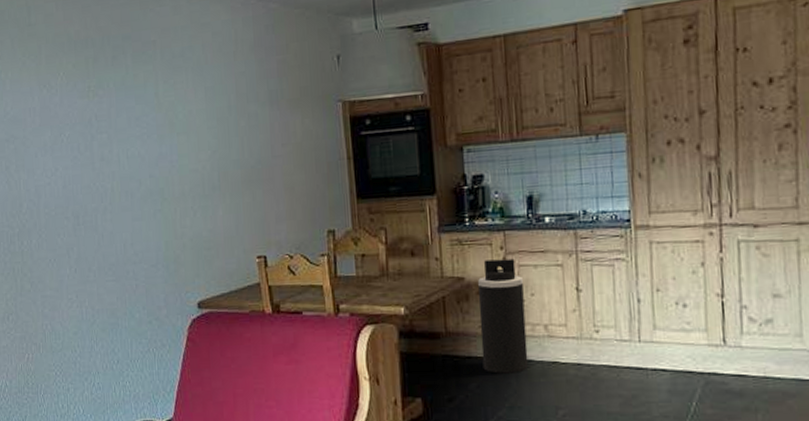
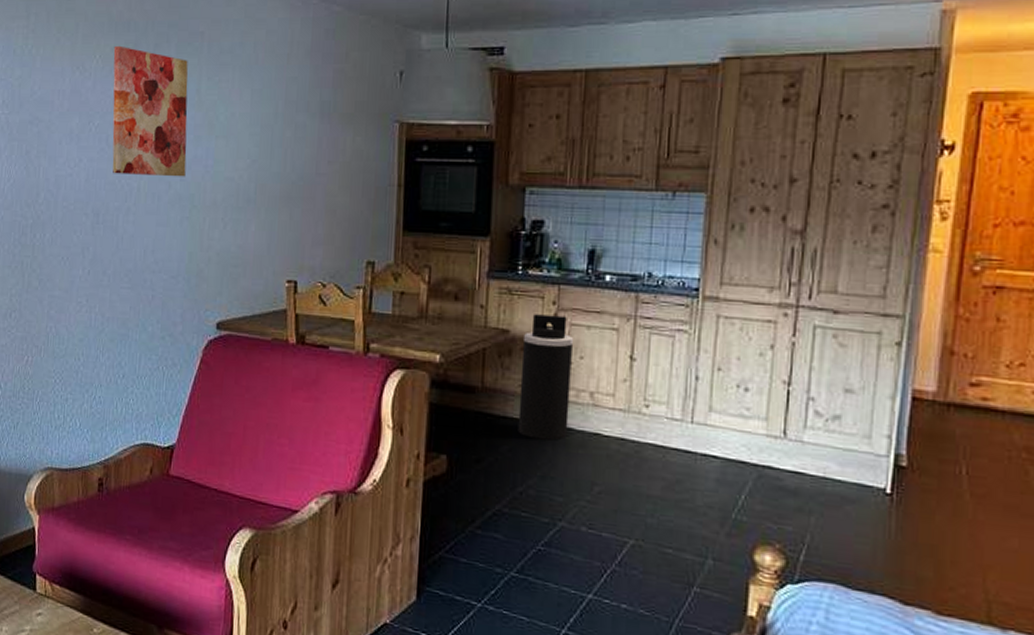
wall art: none [75,61,154,179] -> present [112,45,188,177]

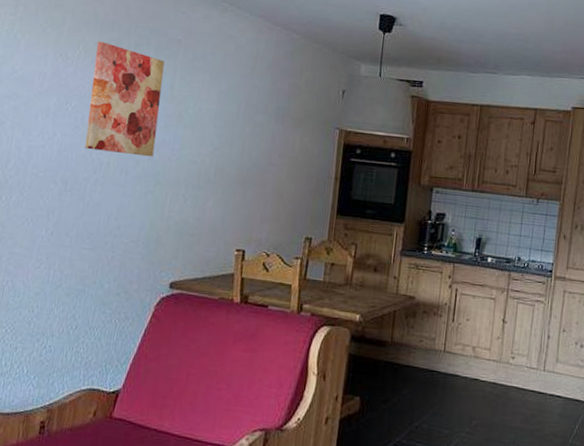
trash can: present [518,314,573,441] -> none [417,285,462,385]

